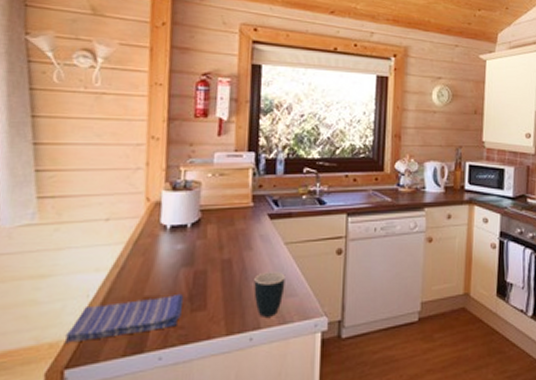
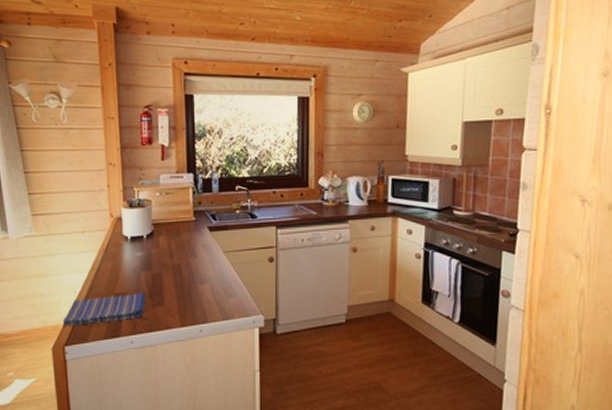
mug: present [254,271,286,317] -> none [200,276,226,313]

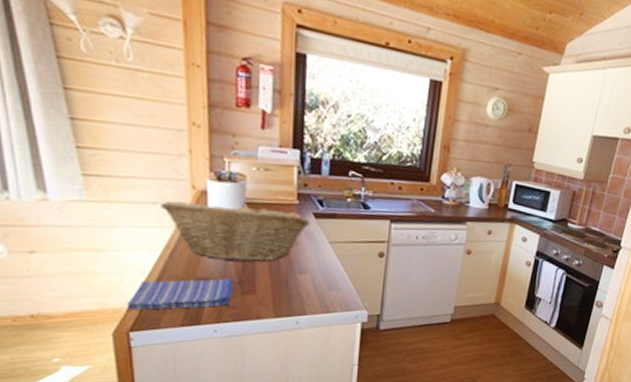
fruit basket: none [87,222,206,276] -> present [161,200,310,262]

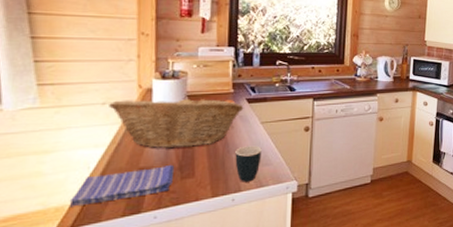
mug: none [299,266,330,306] -> present [235,145,262,182]

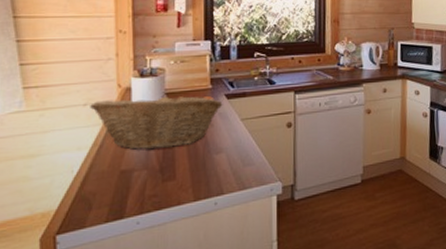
dish towel: present [69,164,175,207] -> none [54,166,156,213]
mug: present [235,145,262,182] -> none [216,144,243,184]

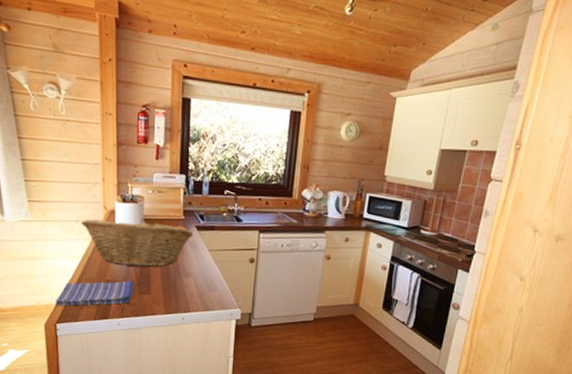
dish towel: none [54,166,156,213] -> present [55,280,134,307]

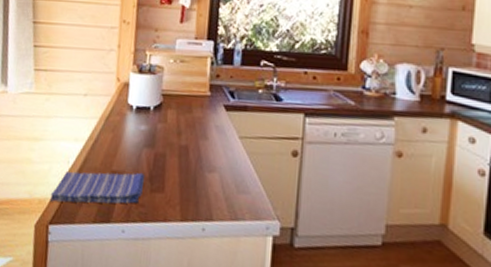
fruit basket: present [81,217,194,267] -> none [90,92,221,157]

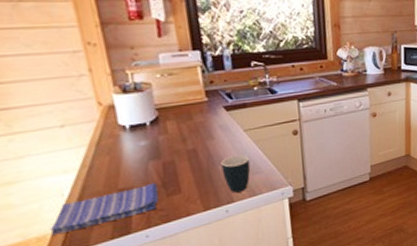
mug: none [207,164,239,211] -> present [221,155,251,193]

